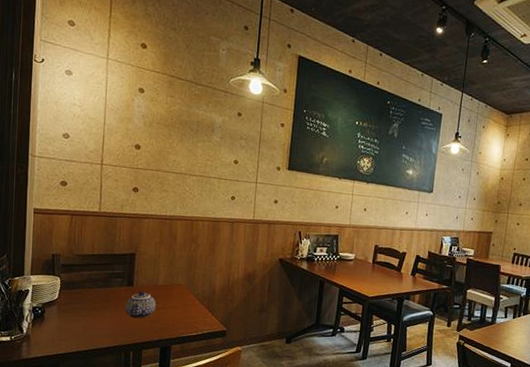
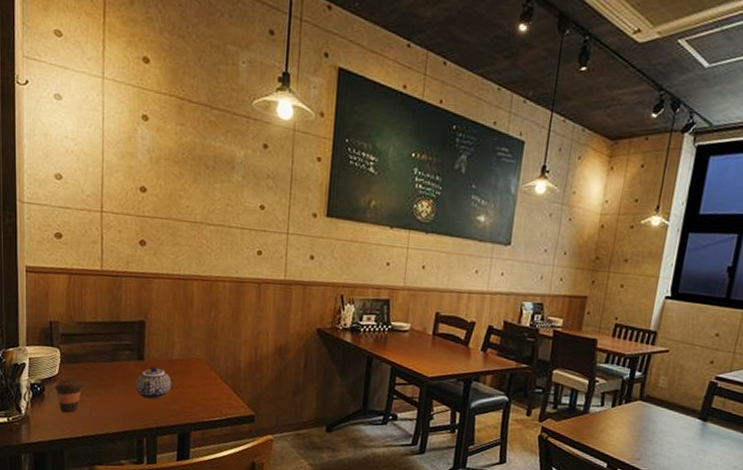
coffee cup: none [53,303,79,332] -> present [54,379,83,413]

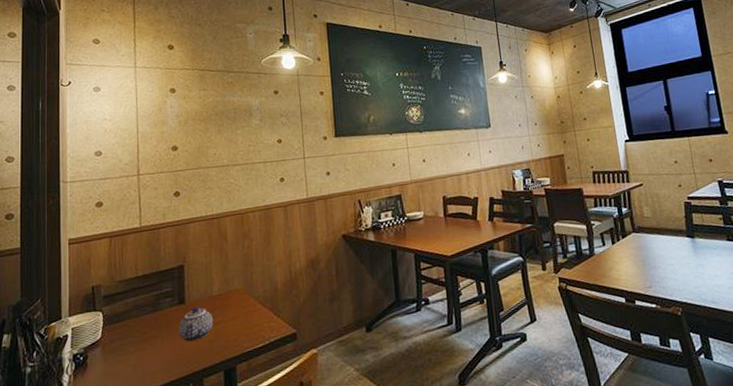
coffee cup: present [54,379,83,413] -> none [97,339,126,378]

